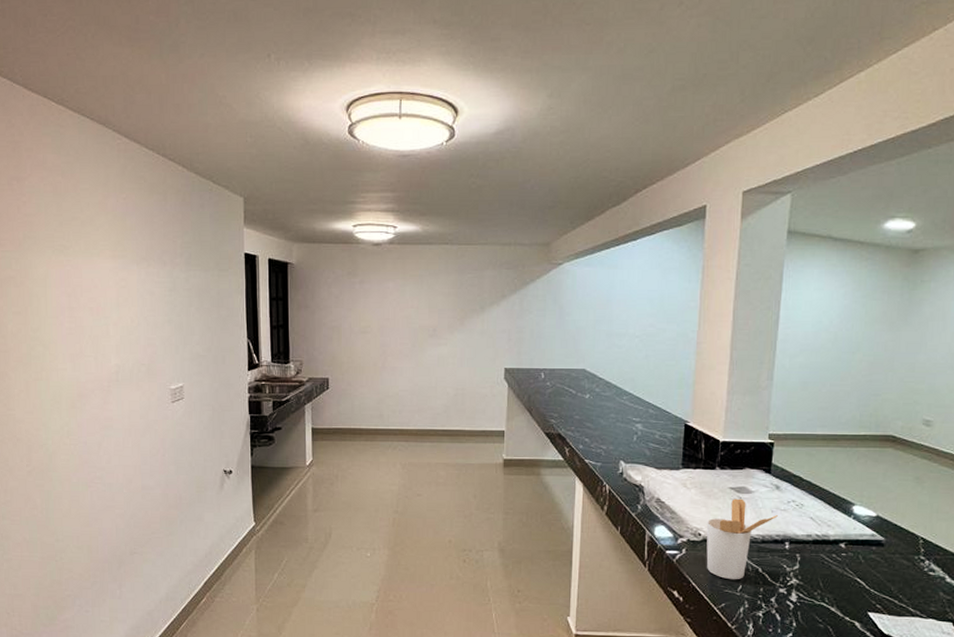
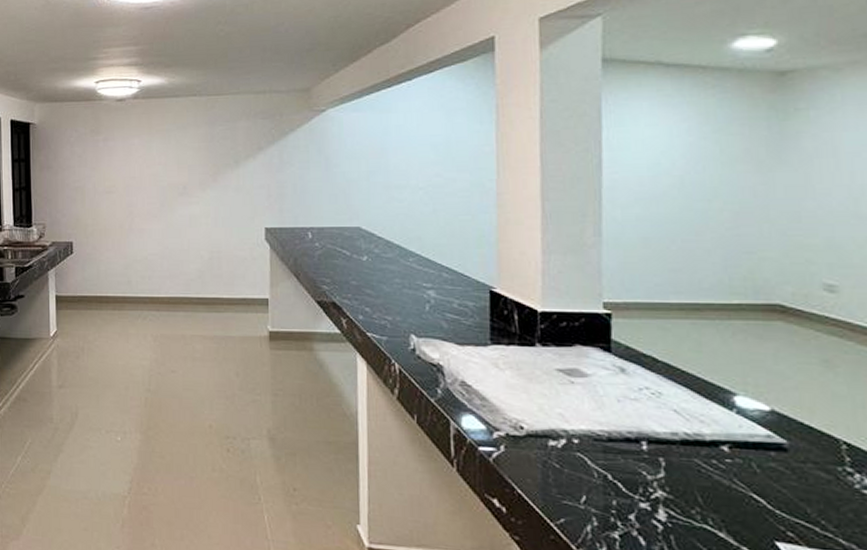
utensil holder: present [706,498,778,580] -> none [529,383,627,489]

